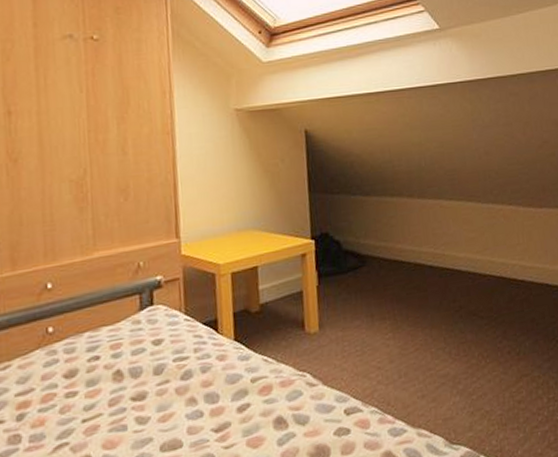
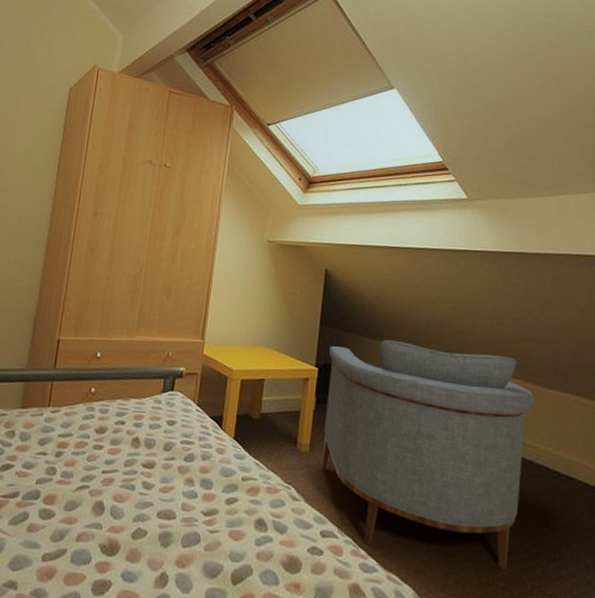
armchair: none [322,184,528,409] -> present [322,339,534,570]

